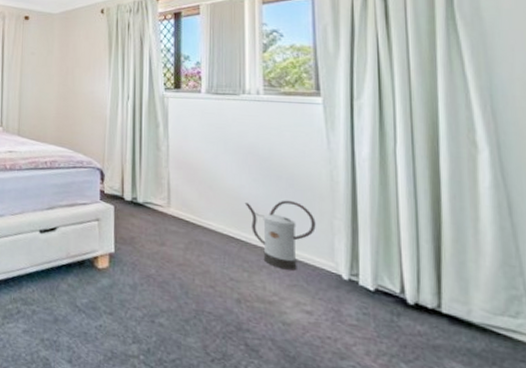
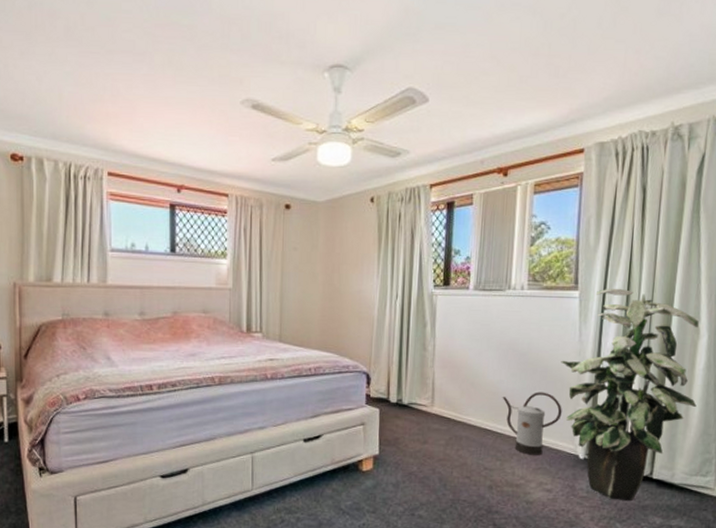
indoor plant: none [309,95,488,338] -> present [561,288,699,502]

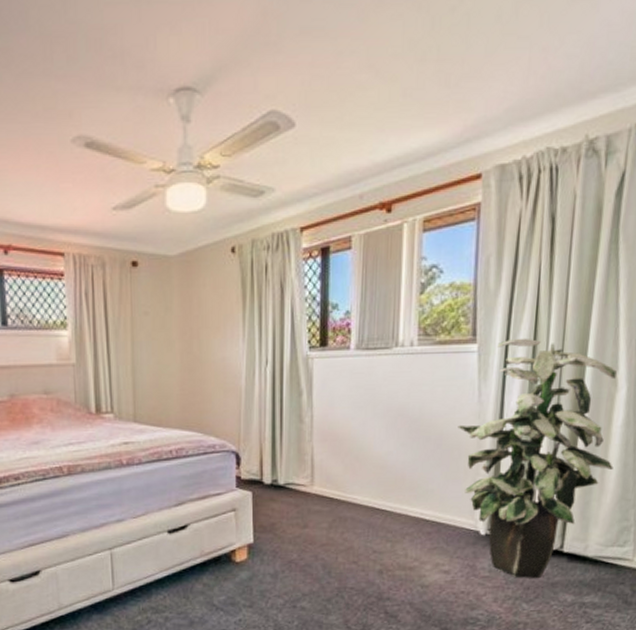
watering can: present [502,392,562,455] -> none [391,462,460,534]

